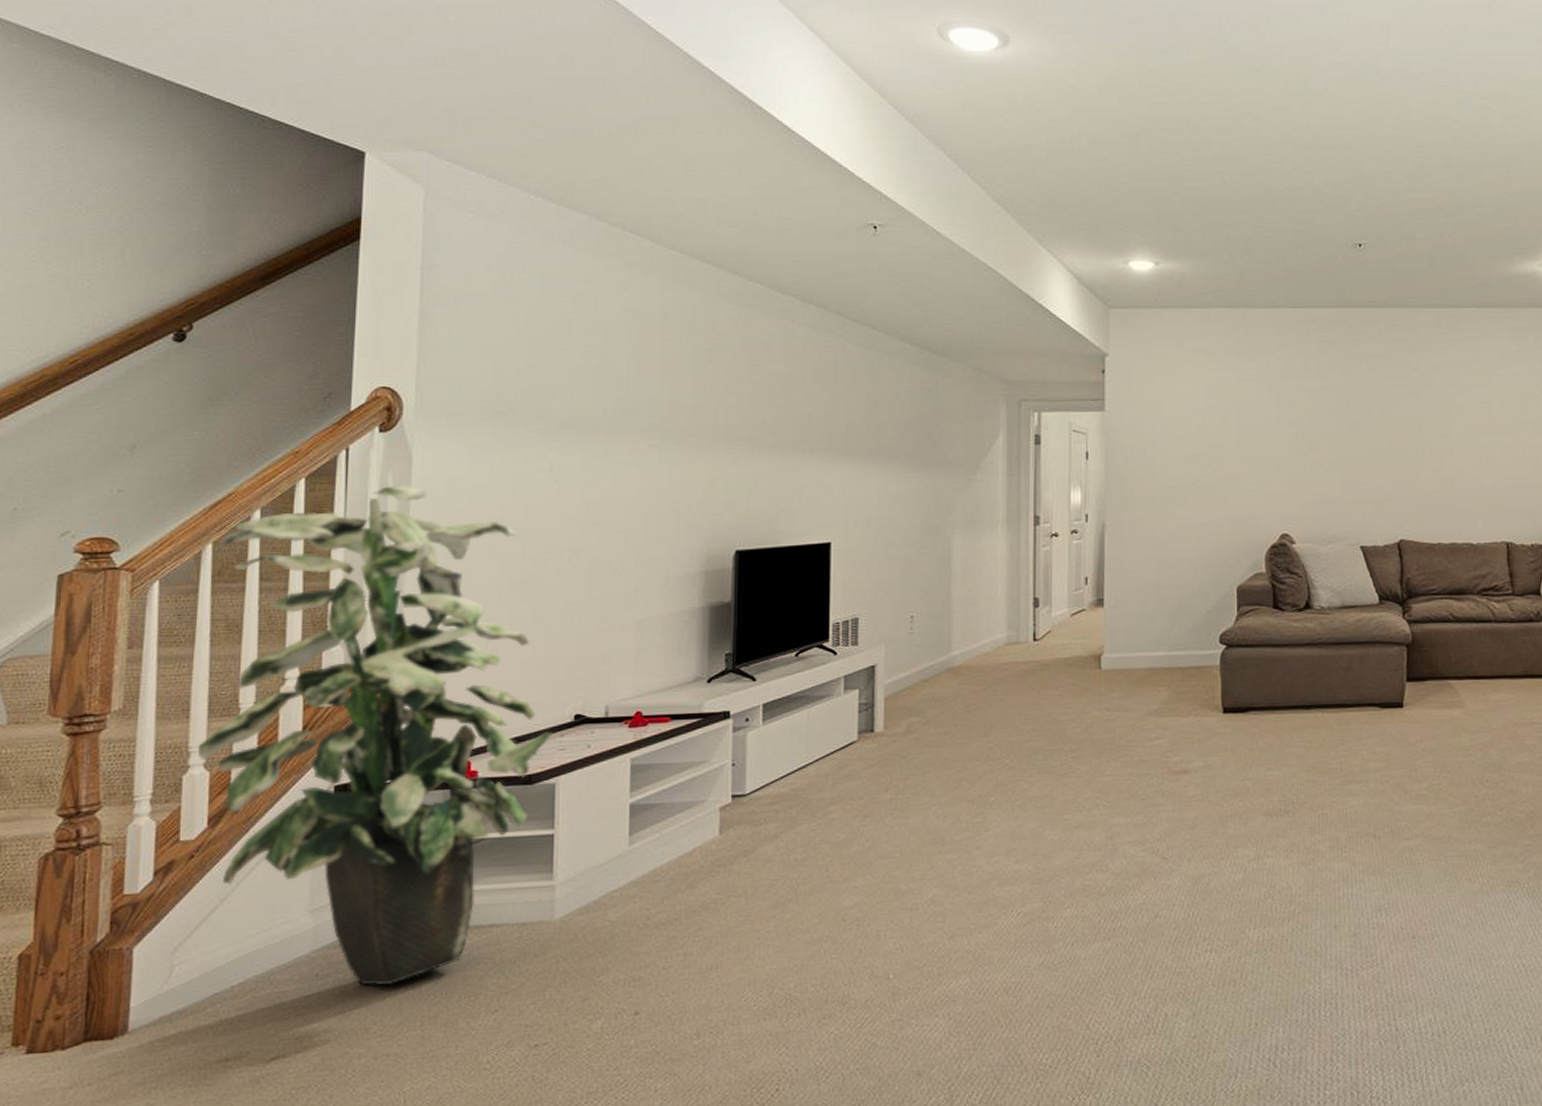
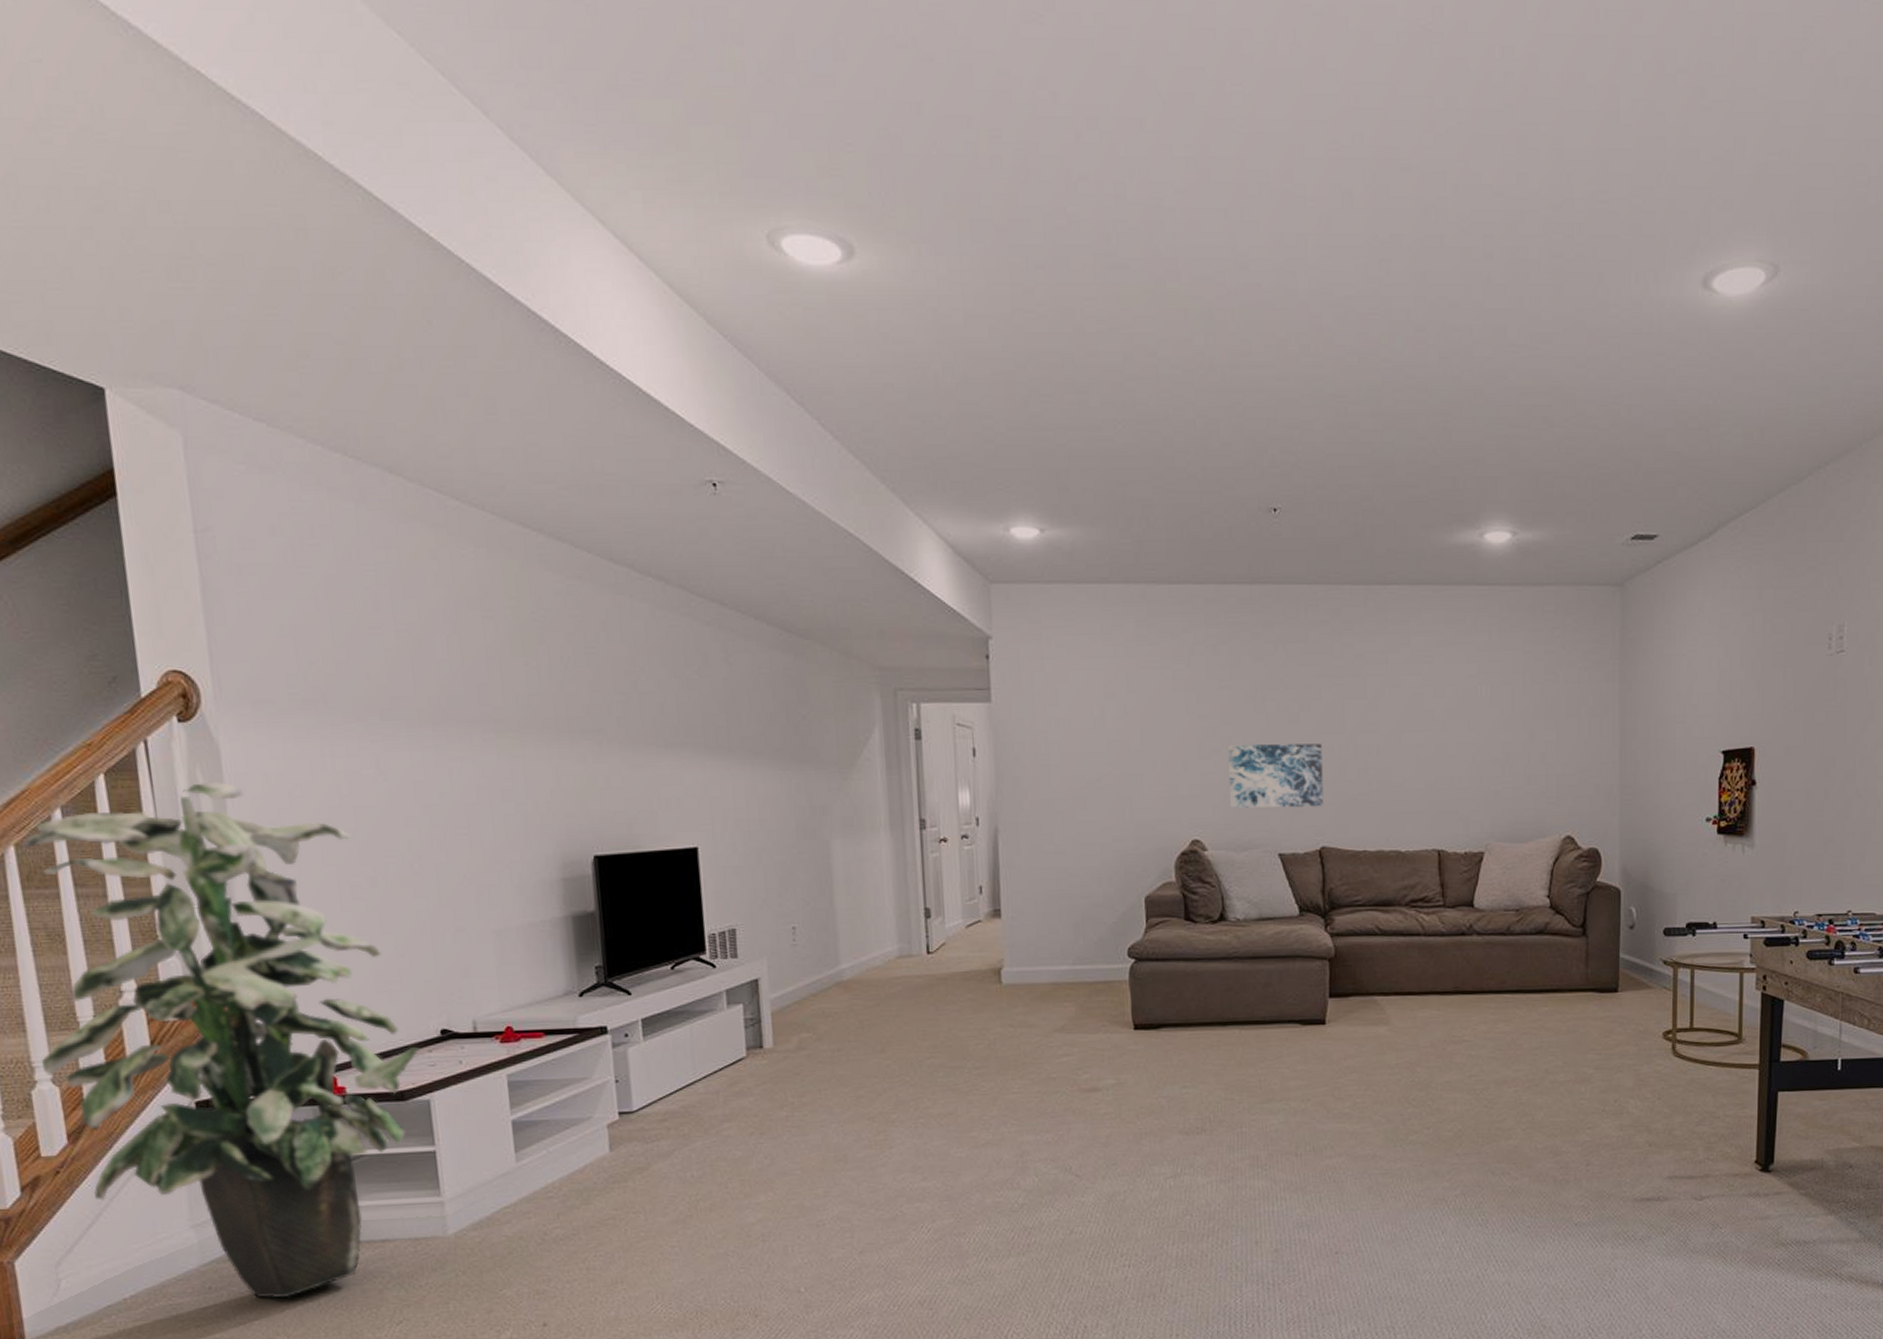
wall art: none [1315,446,1402,505] -> present [1228,743,1324,808]

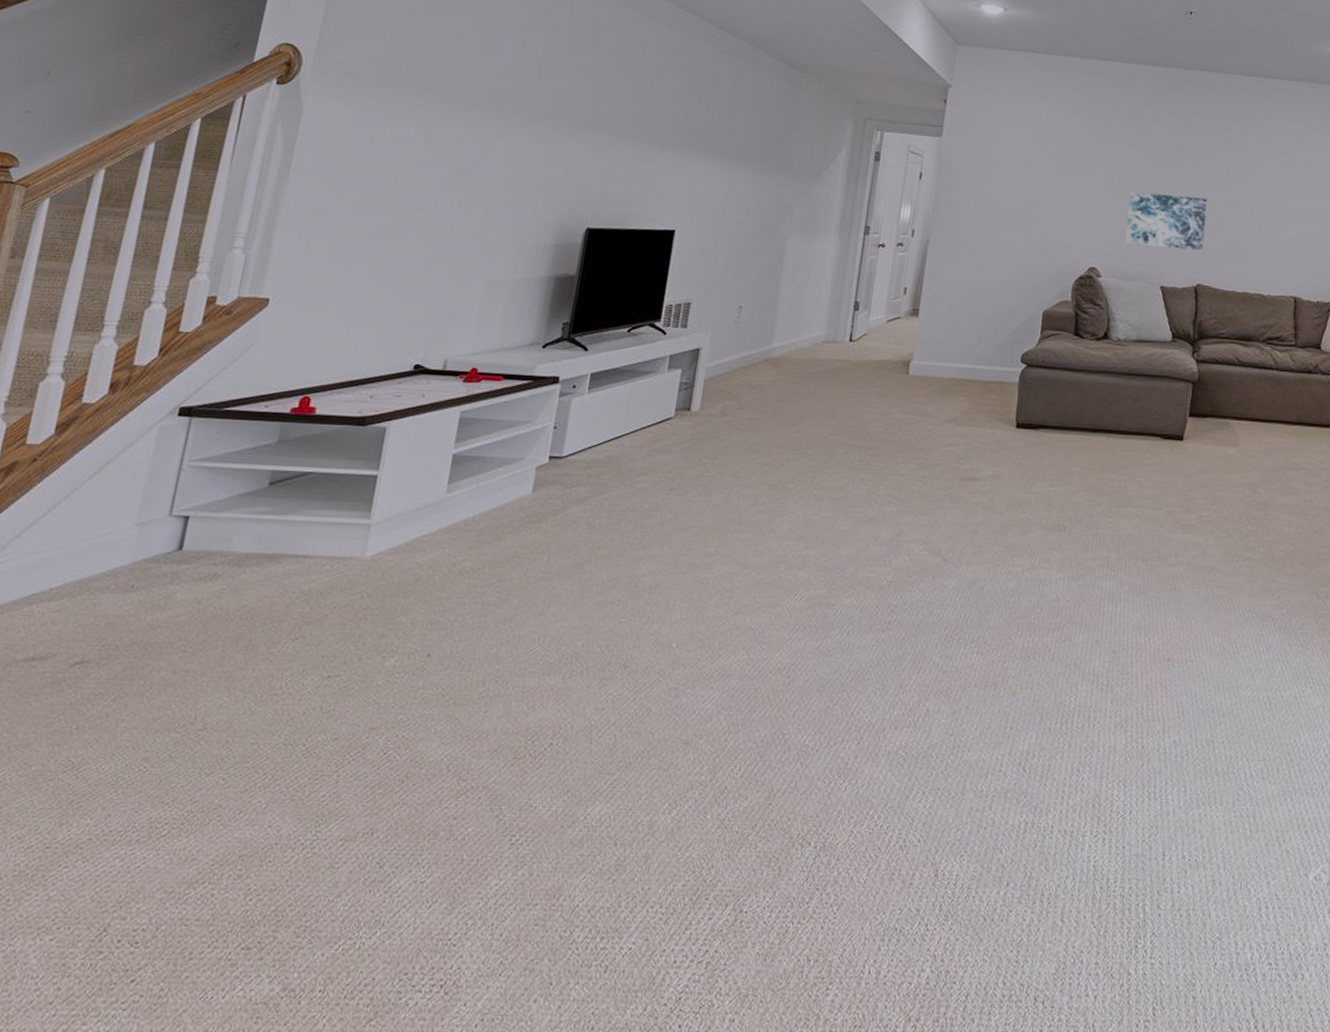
indoor plant: present [22,781,420,1299] -> none [57,134,392,604]

